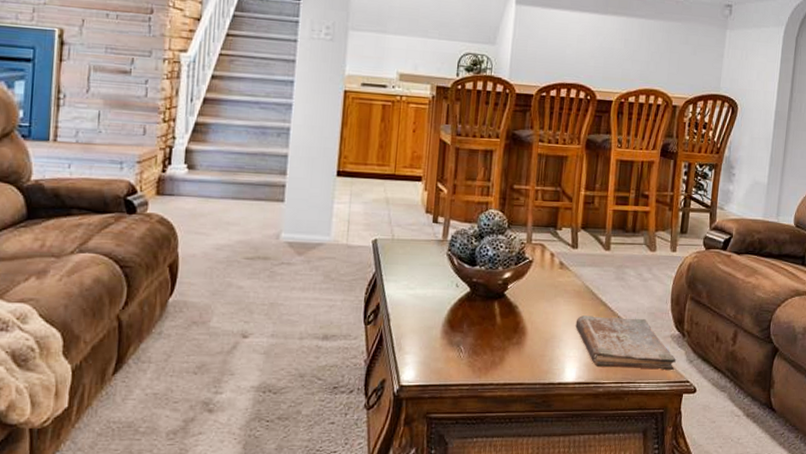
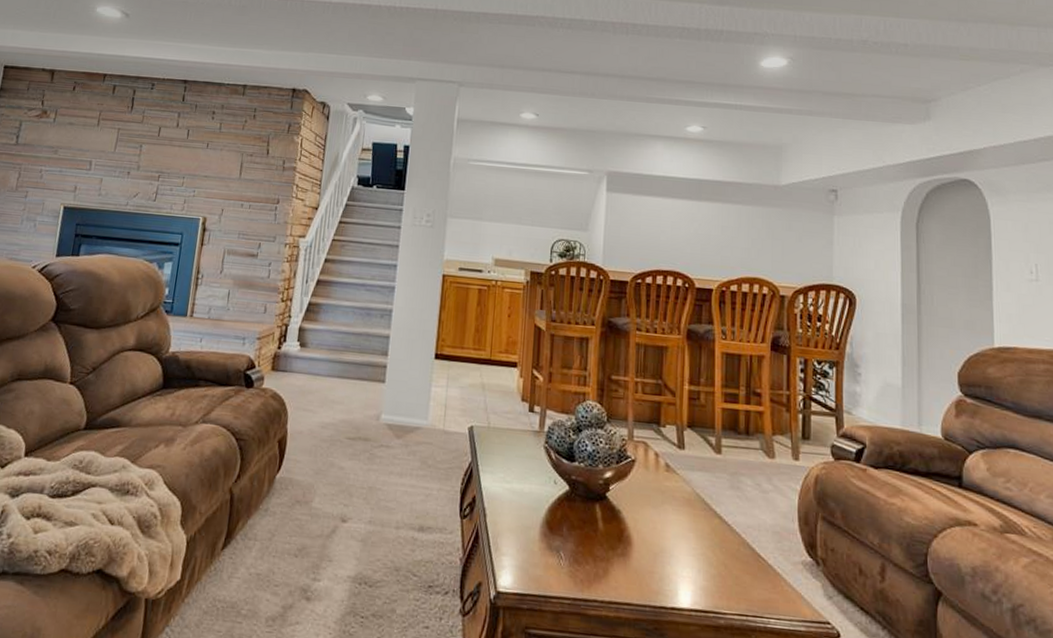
book: present [575,315,676,370] -> none [687,528,811,606]

